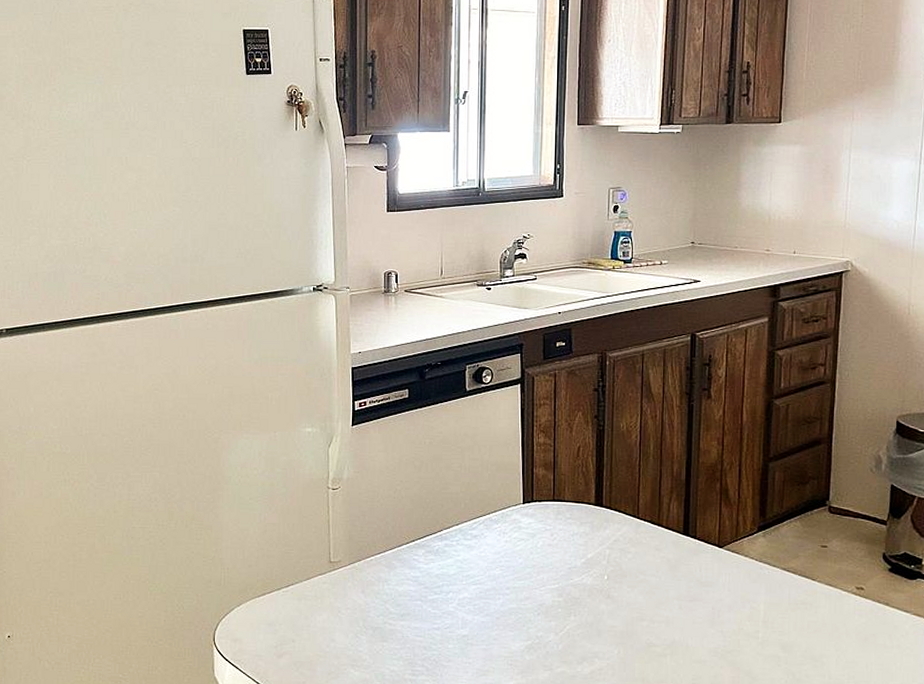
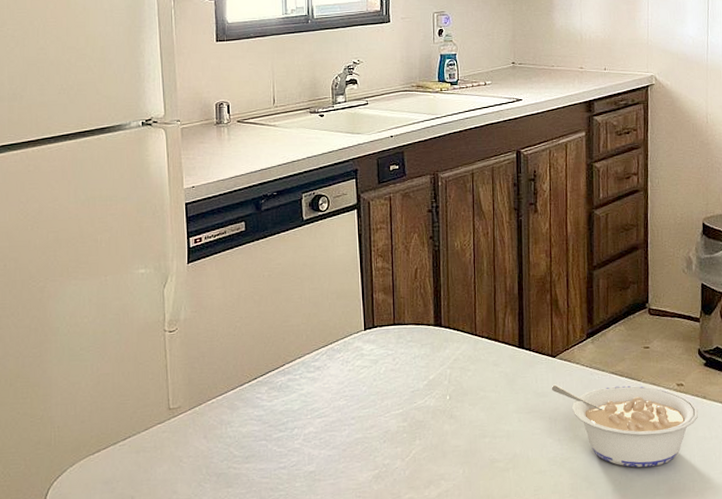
legume: none [716,575,878,670] -> present [551,384,698,468]

